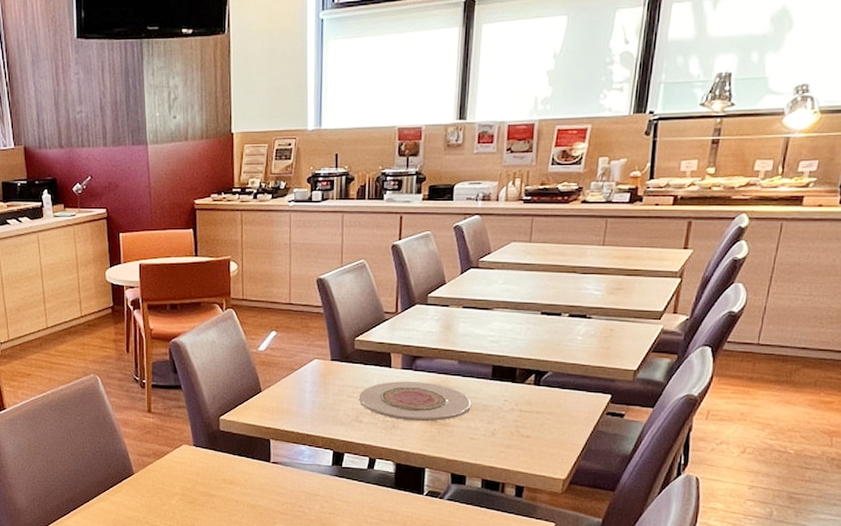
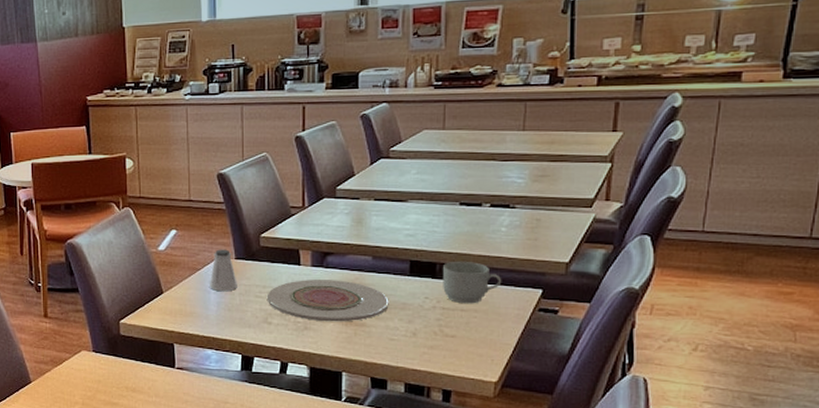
saltshaker: none [306,351,332,391] -> present [210,249,237,292]
mug: none [521,366,576,407] -> present [443,261,502,304]

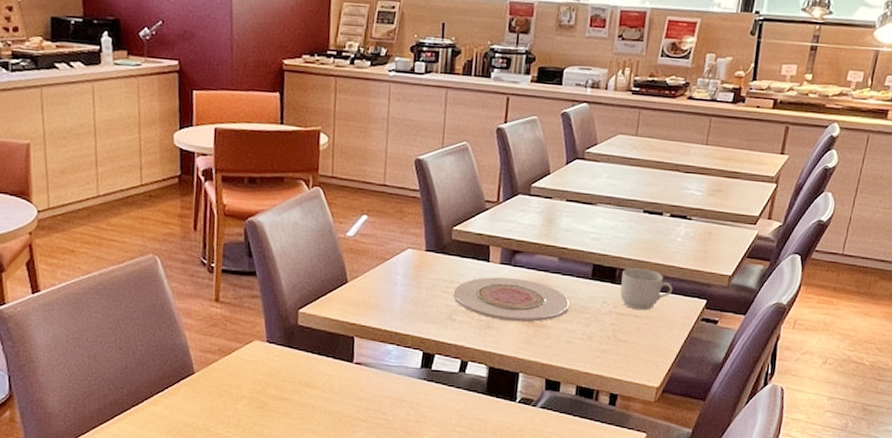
saltshaker: present [210,249,237,292] -> none [397,239,425,285]

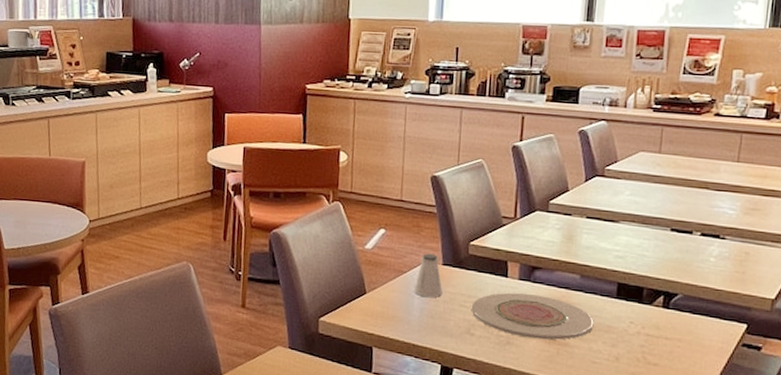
saltshaker: none [397,239,425,285] -> present [414,253,443,298]
mug: present [620,267,673,311] -> none [648,287,708,333]

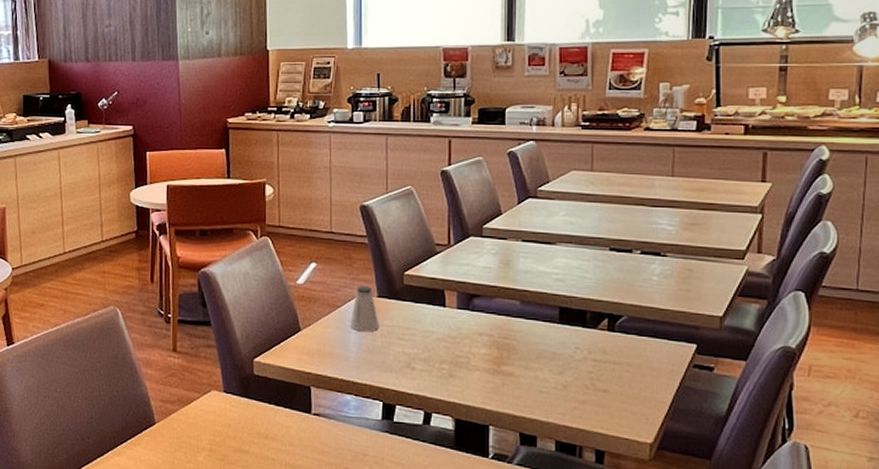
plate: present [472,292,594,340] -> none [411,323,538,371]

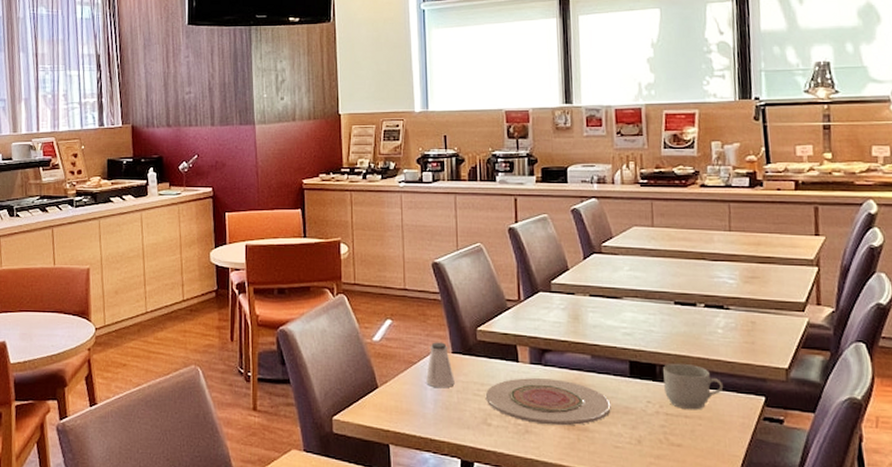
plate: none [411,323,538,371] -> present [486,378,611,426]
mug: none [594,309,655,357] -> present [663,363,724,410]

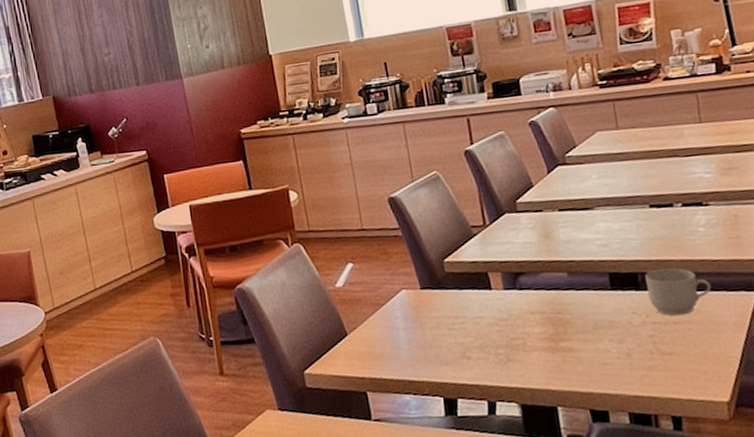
saltshaker: present [426,342,455,388] -> none [396,279,427,327]
plate: present [486,378,611,426] -> none [461,302,595,351]

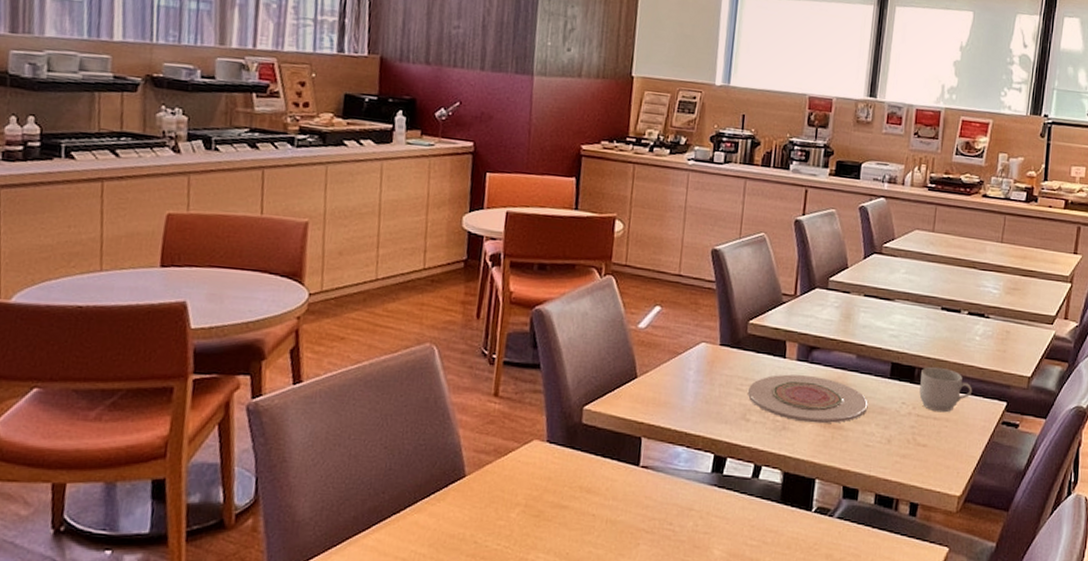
plate: none [461,302,595,351] -> present [748,374,868,424]

